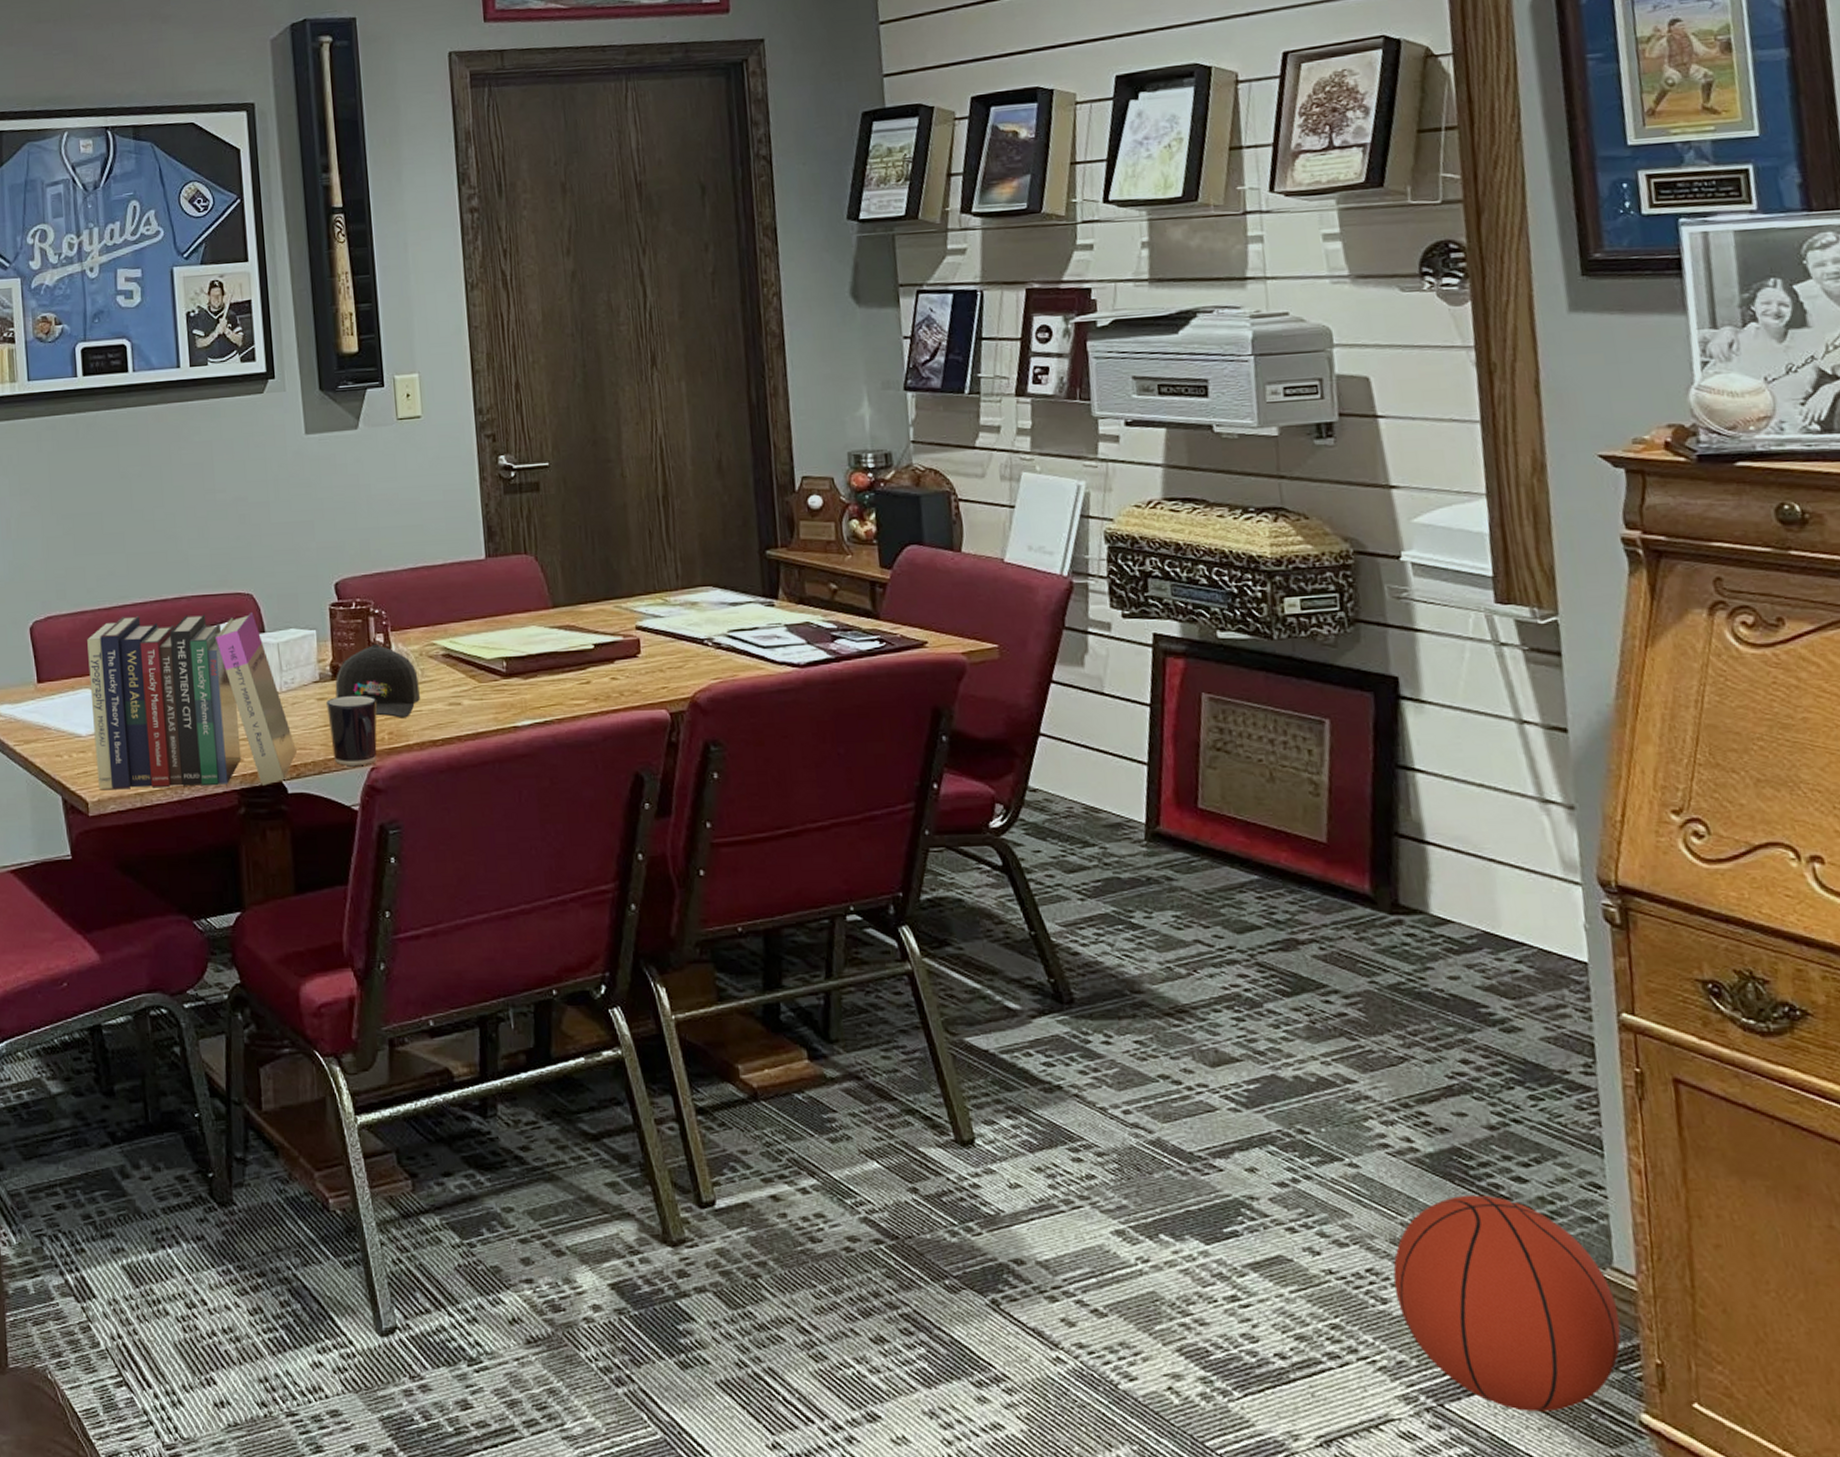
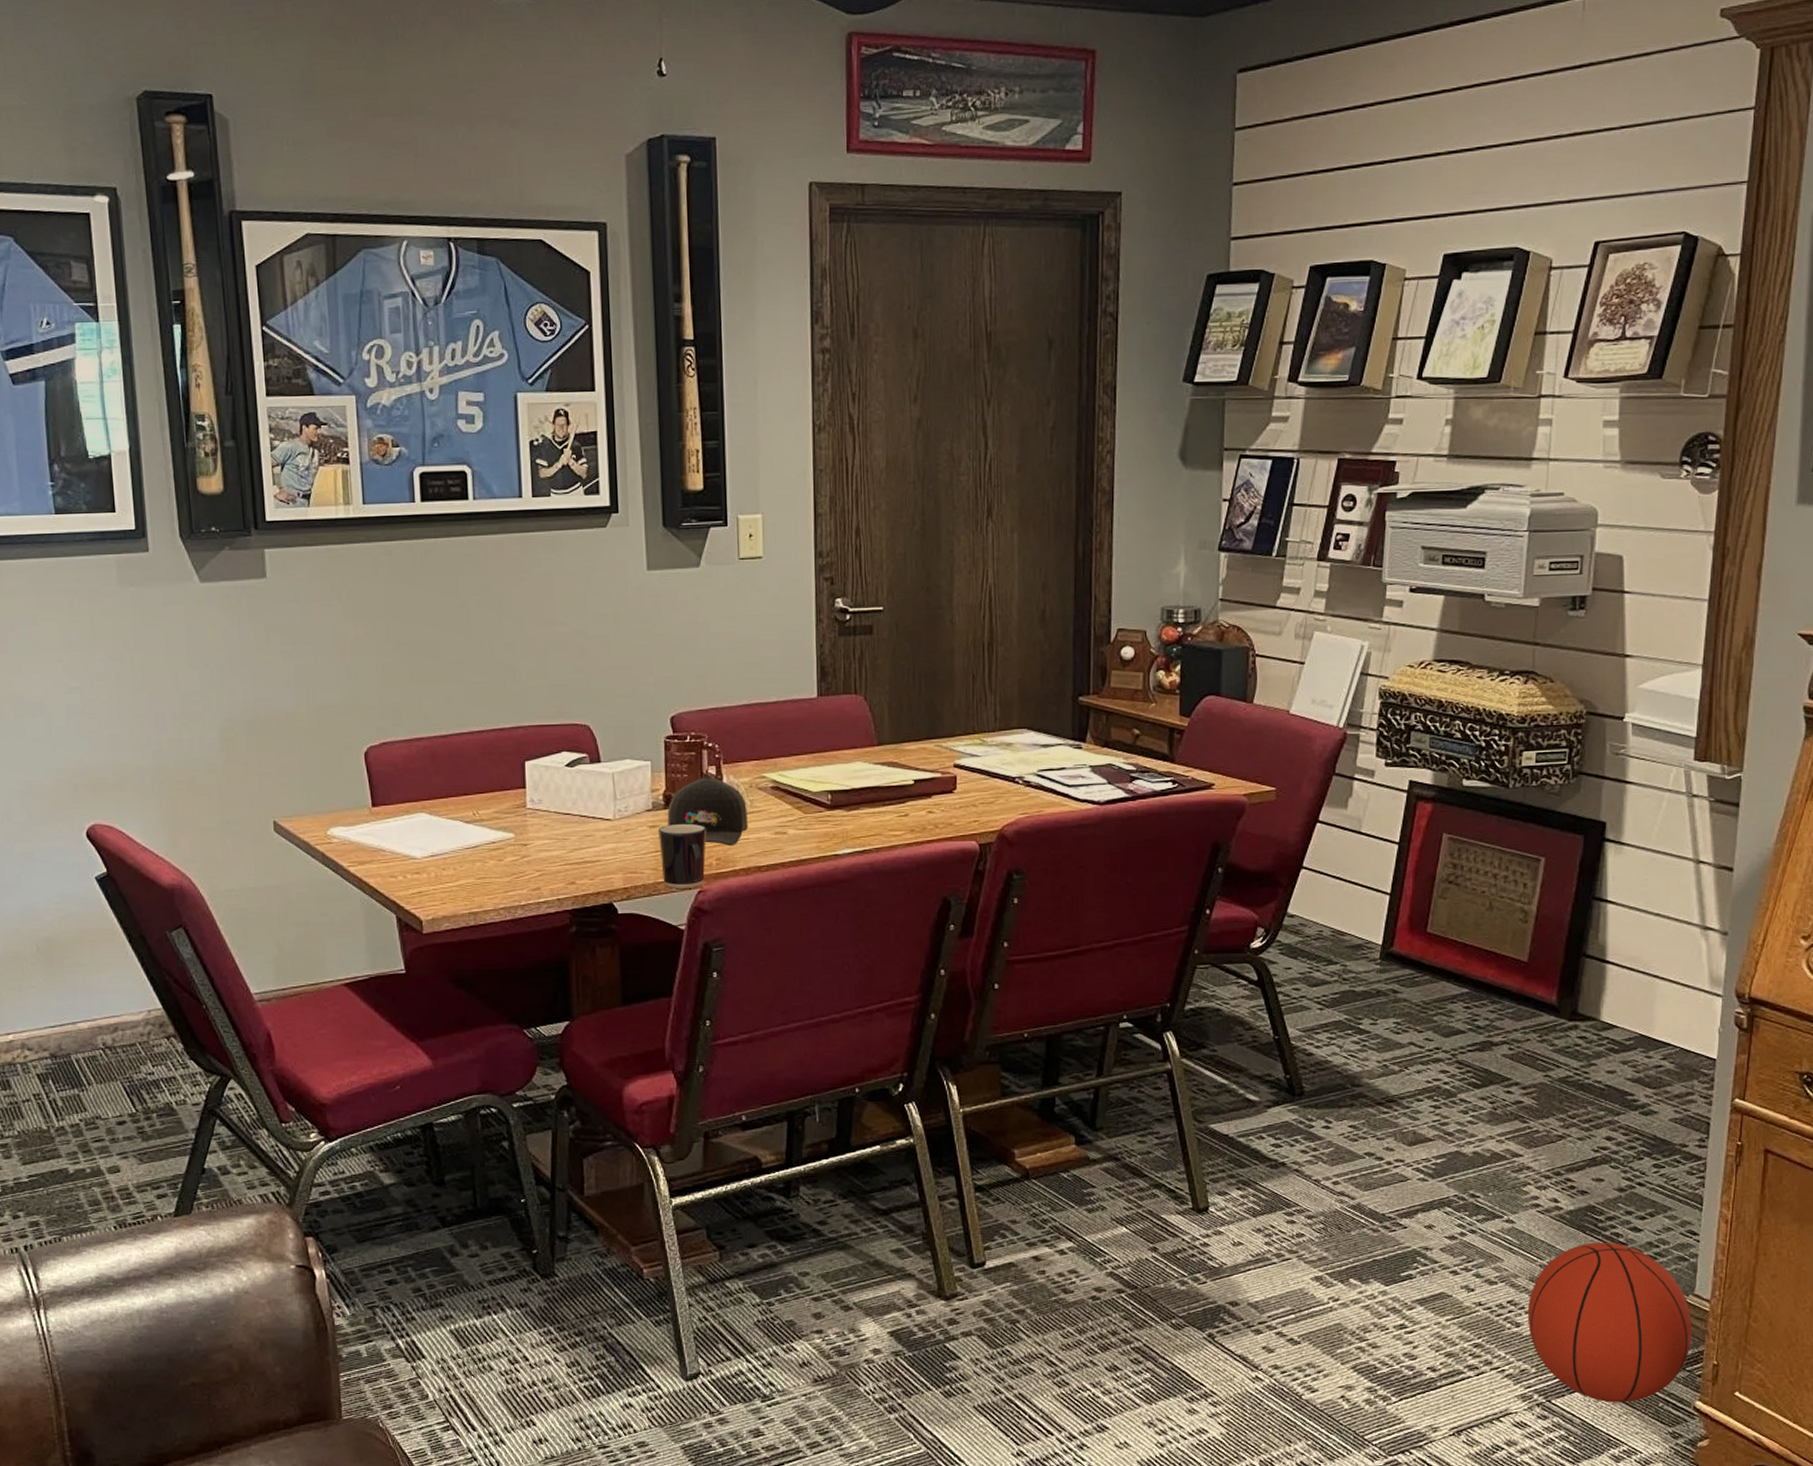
books: present [87,611,297,790] -> none [423,742,628,909]

